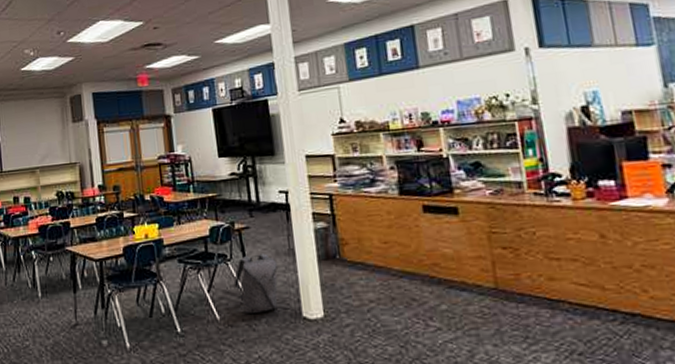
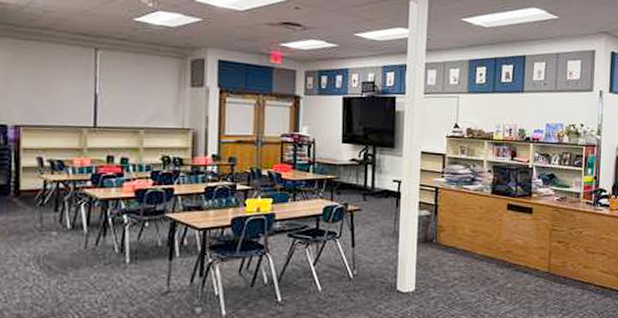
backpack: present [233,253,278,315] -> none [339,234,381,287]

